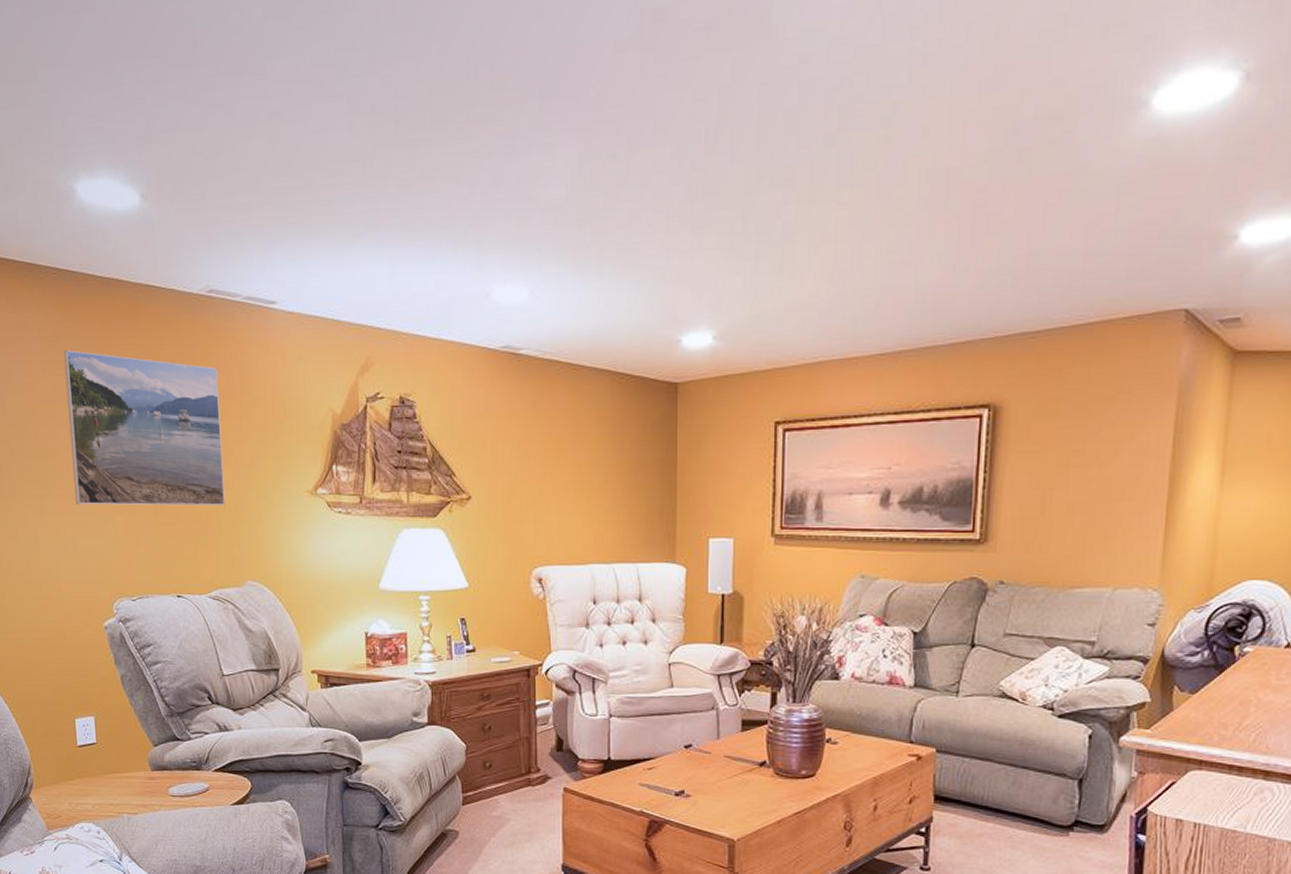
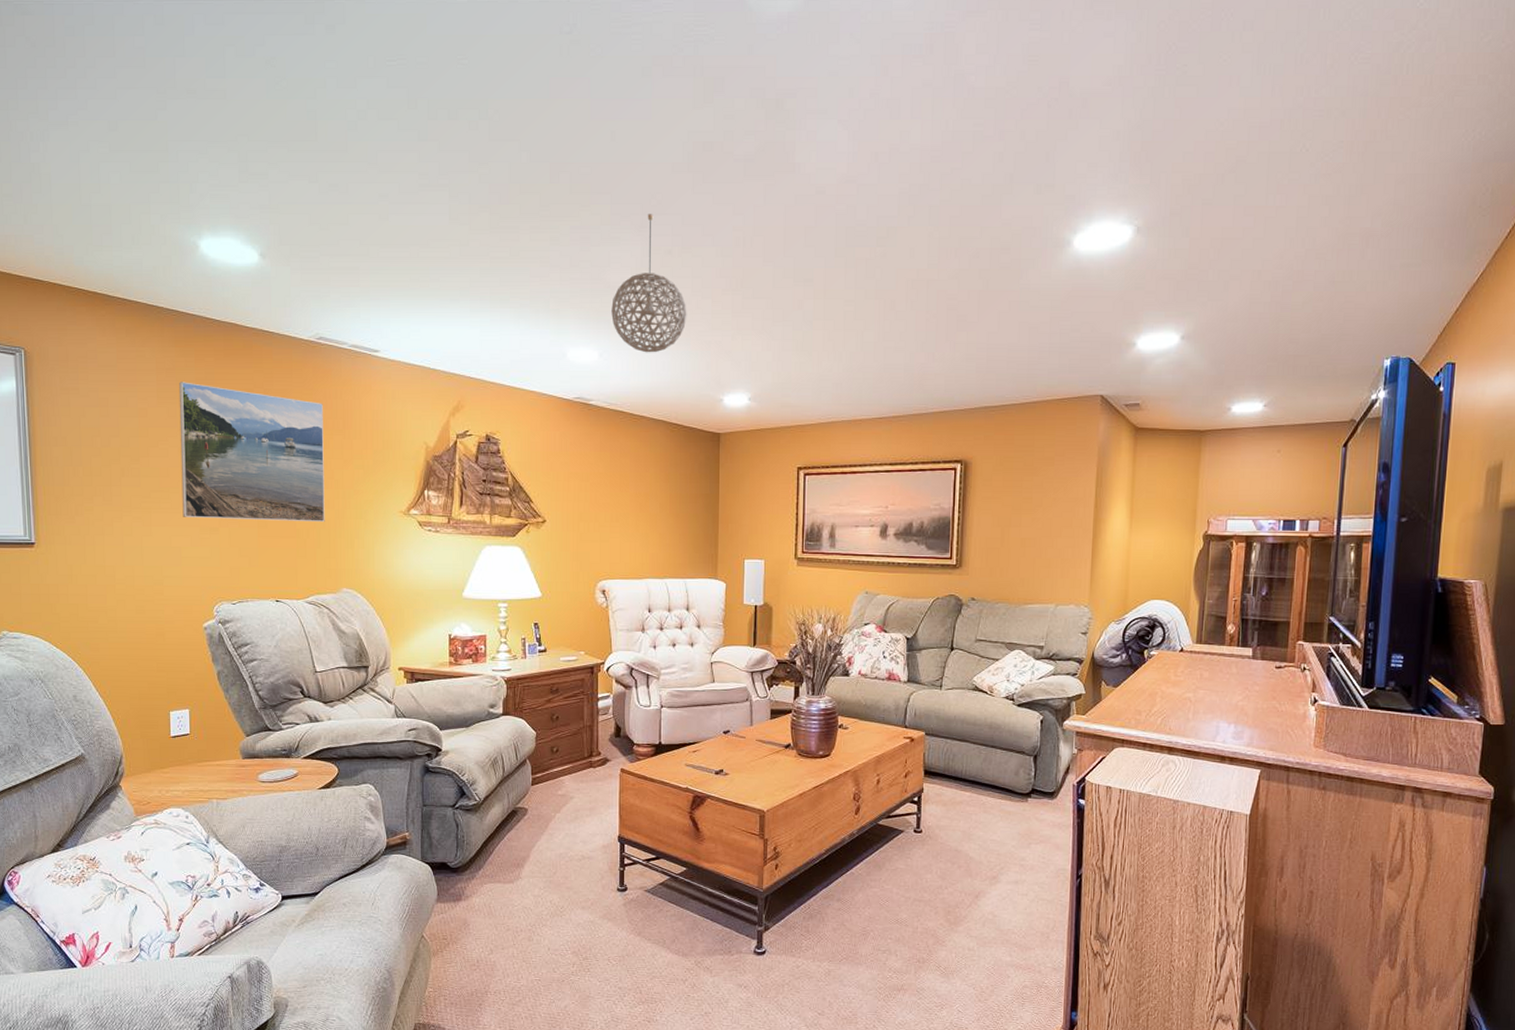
pendant light: none [543,109,636,287] -> present [611,214,687,353]

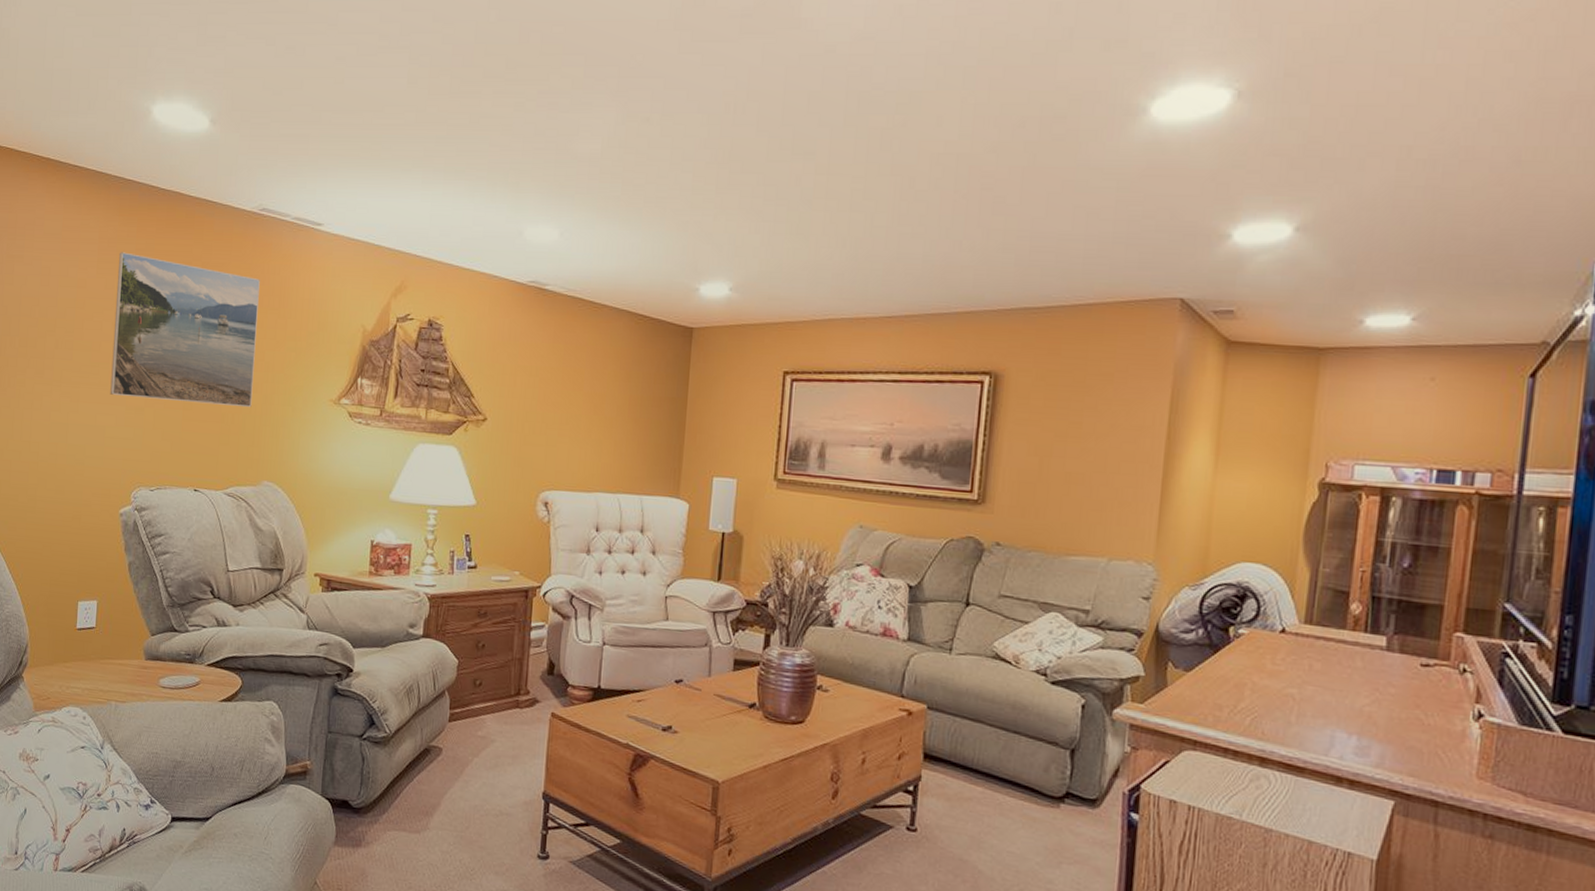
pendant light: present [611,214,687,353] -> none [576,77,664,234]

